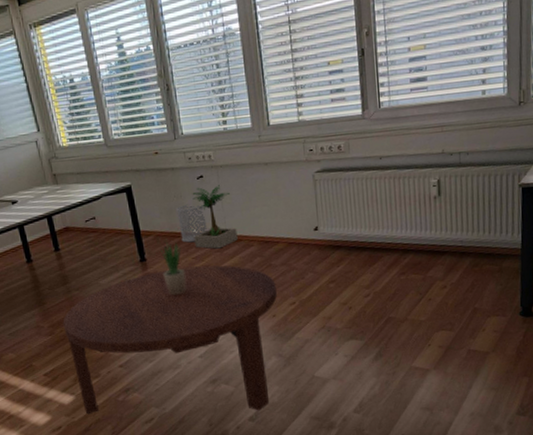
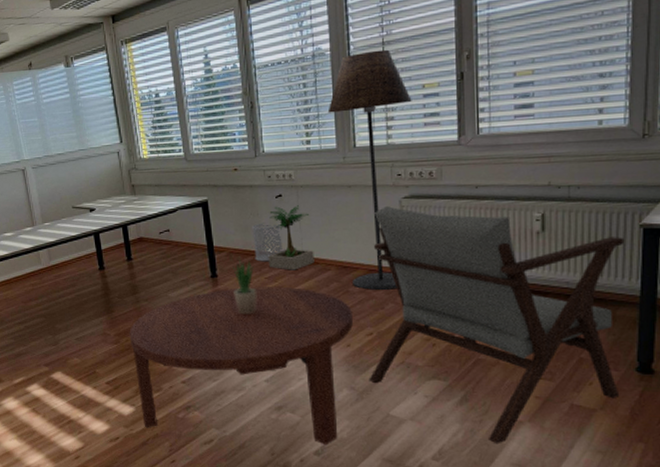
floor lamp: none [241,28,319,262] -> present [327,49,412,290]
lounge chair: none [291,181,508,393] -> present [369,206,625,444]

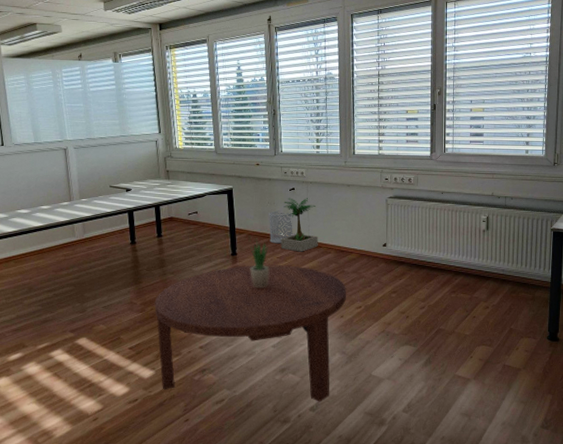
floor lamp: present [327,49,412,290] -> none [334,80,398,271]
lounge chair: present [369,206,625,444] -> none [356,204,541,398]

